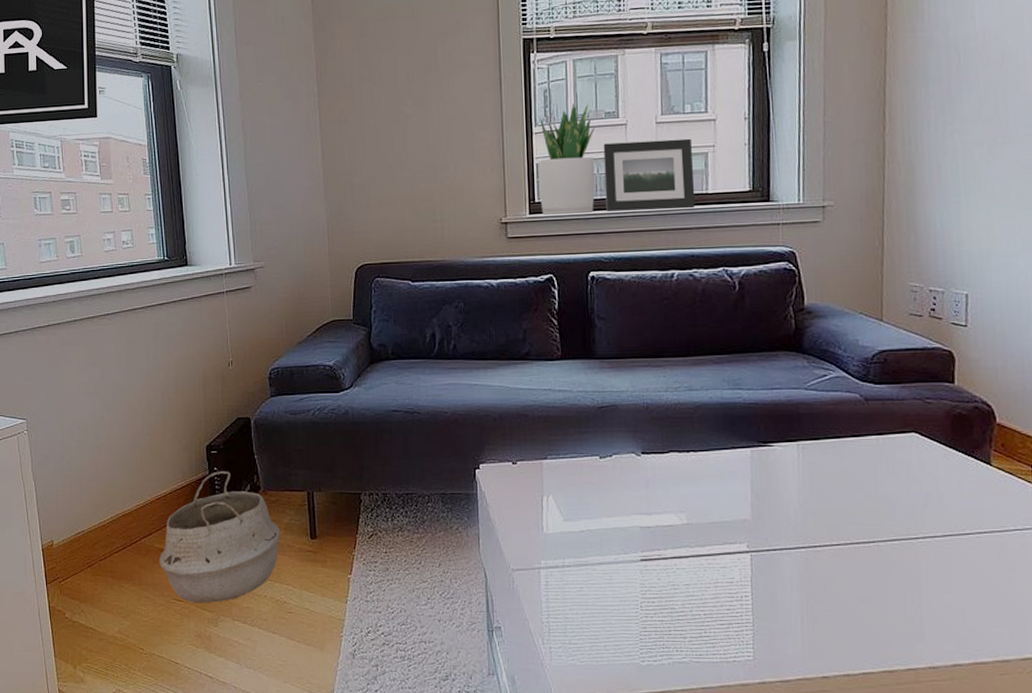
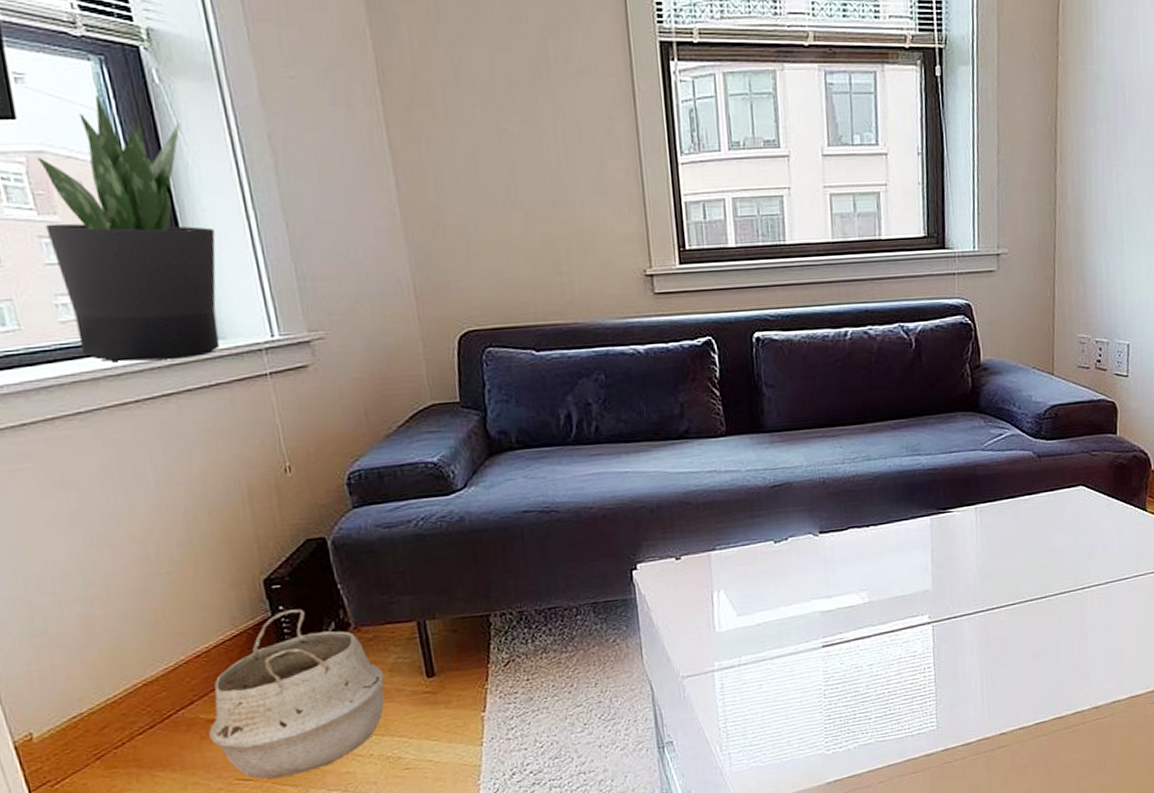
planter: none [104,100,202,280] -> present [38,96,221,362]
planter: present [539,102,596,215] -> none [685,126,756,265]
picture frame: present [603,138,696,212] -> none [763,175,869,261]

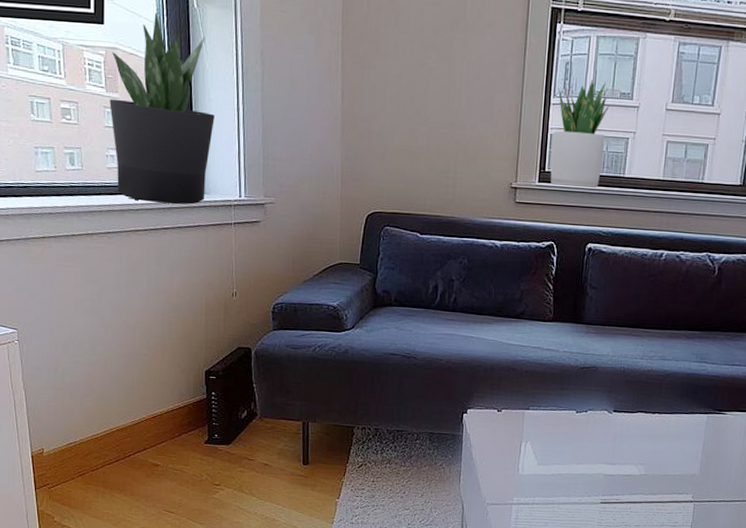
woven basket: present [208,608,385,779] -> none [151,396,273,516]
planter: none [685,126,756,265] -> present [550,78,610,188]

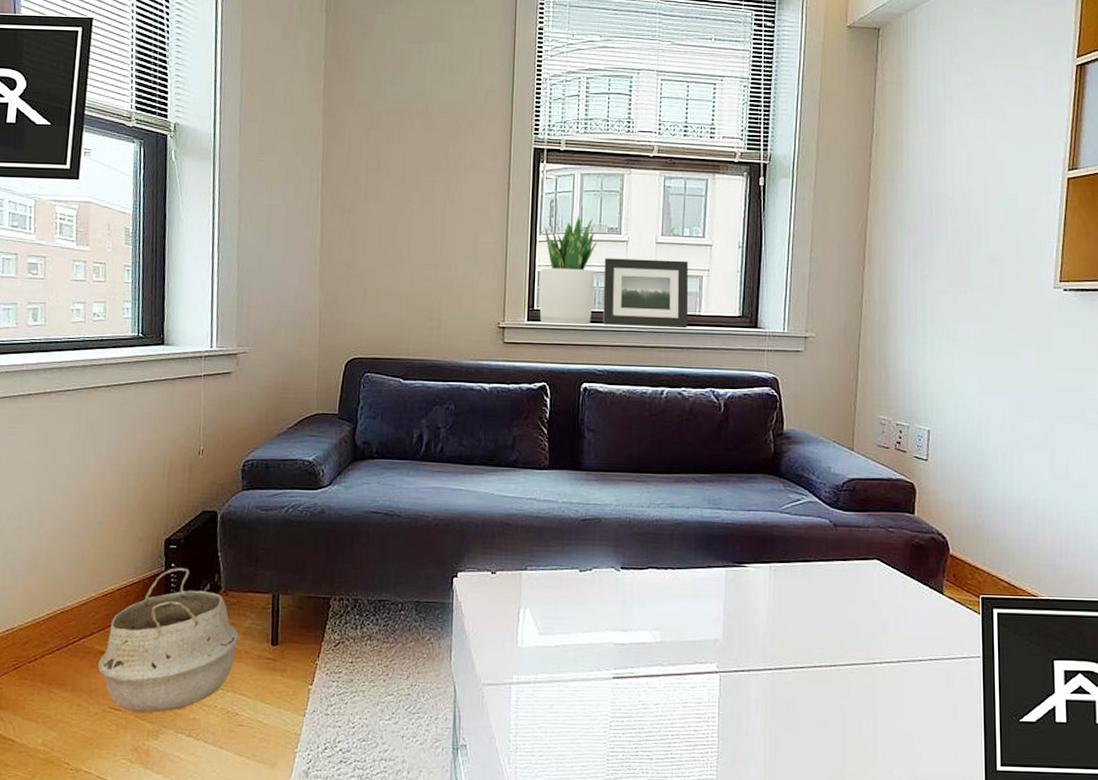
planter: present [109,13,215,205] -> none [79,167,188,358]
woven basket: none [151,396,273,516] -> present [97,568,238,714]
picture frame: none [610,123,695,195] -> present [603,258,689,329]

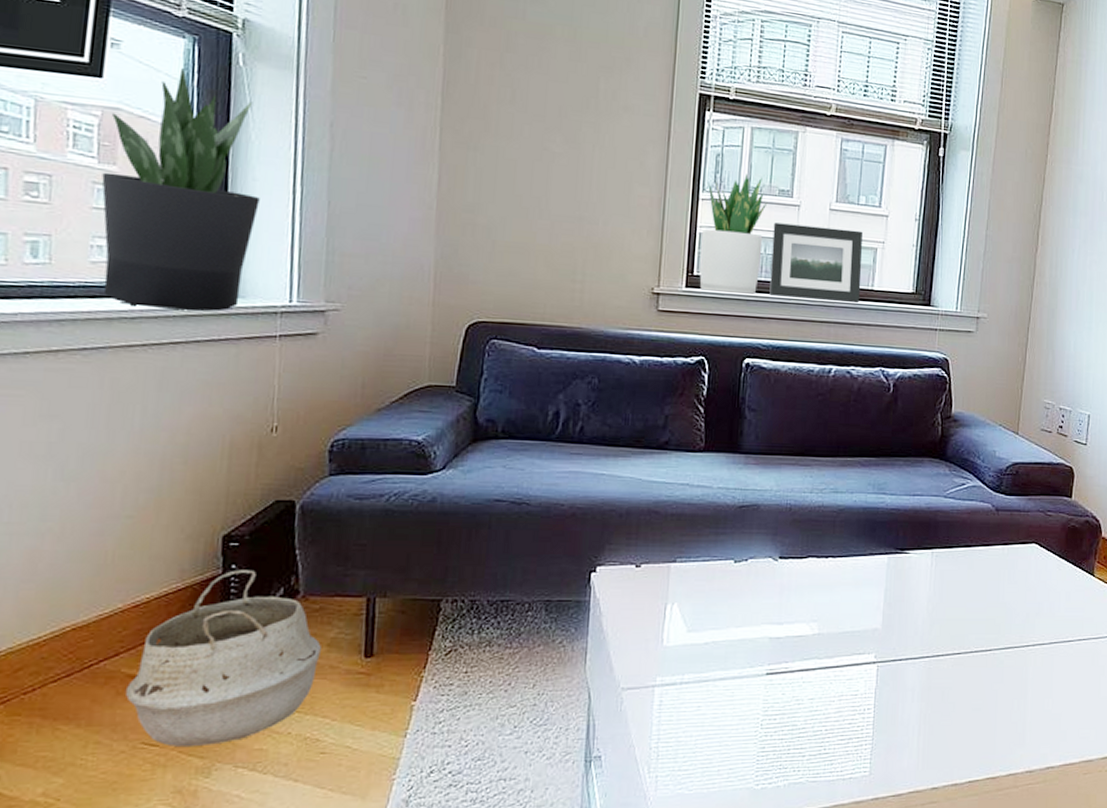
planter: none [79,167,188,358] -> present [101,68,260,312]

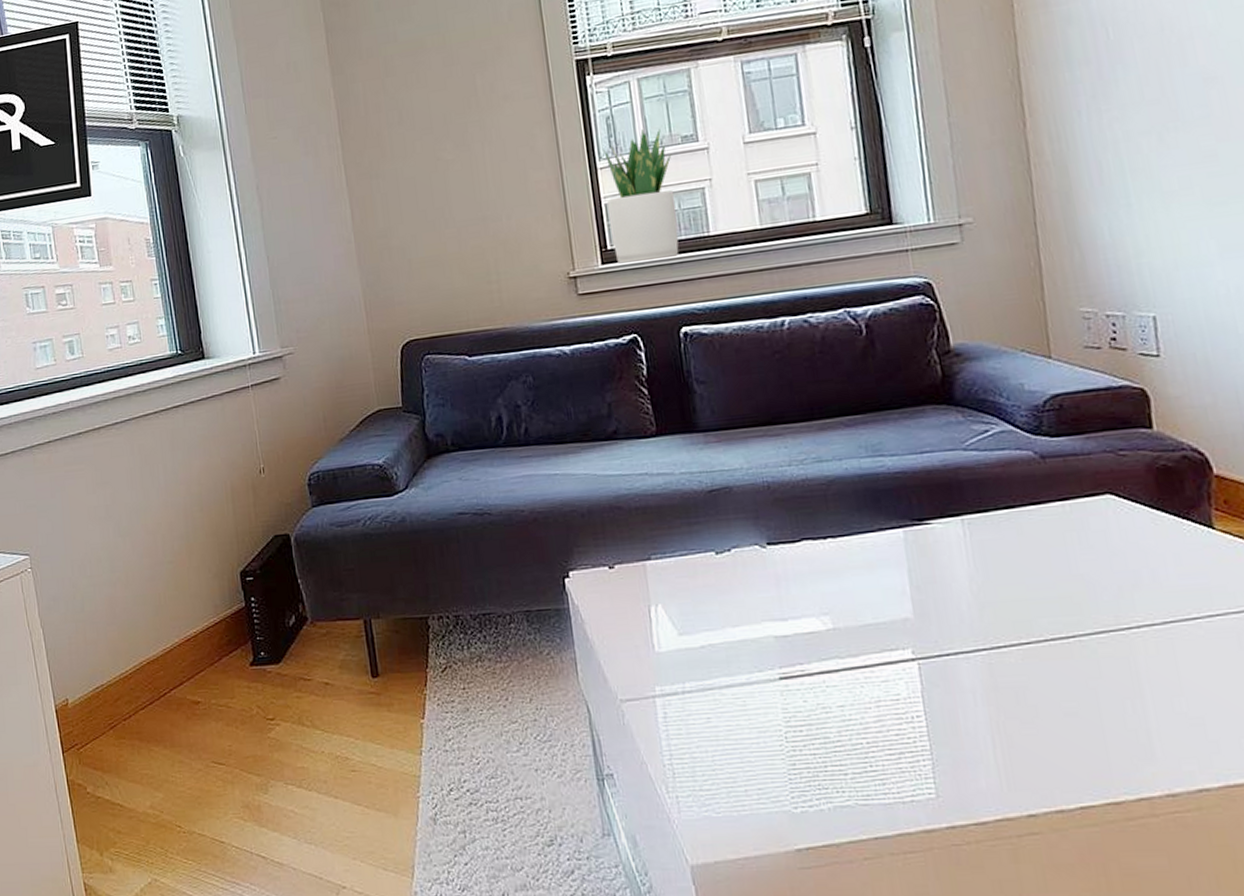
planter: present [101,68,260,312] -> none [103,171,216,380]
woven basket: present [125,569,321,748] -> none [192,601,335,766]
picture frame: present [769,222,863,304] -> none [683,157,803,254]

